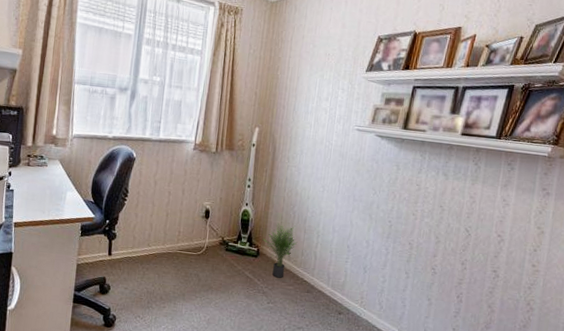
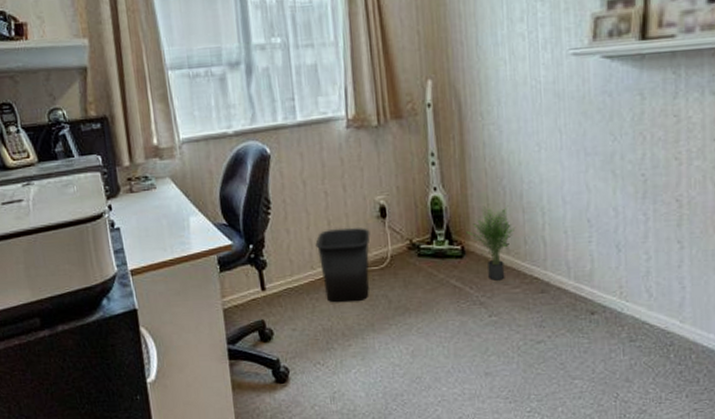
waste bin: none [154,219,195,276] -> present [315,228,370,303]

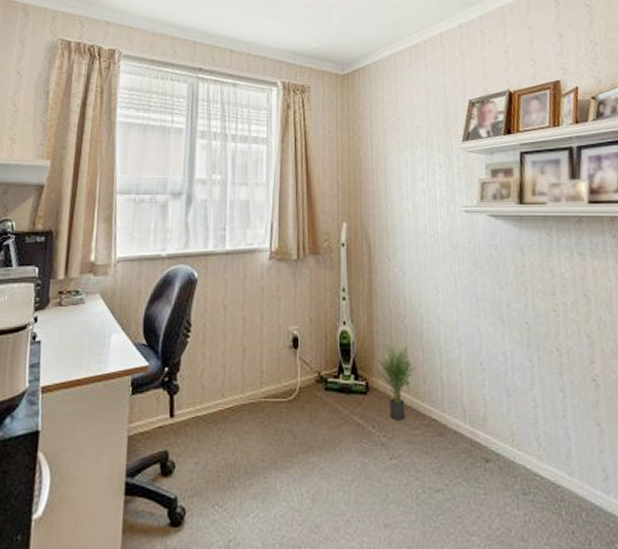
waste bin: present [315,228,370,303] -> none [229,357,282,436]

